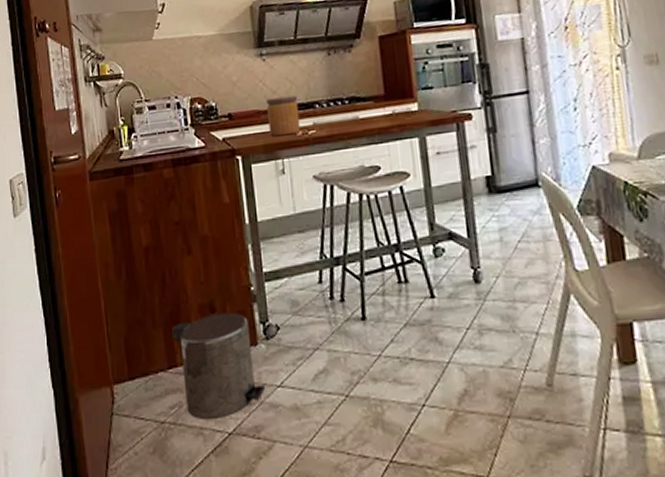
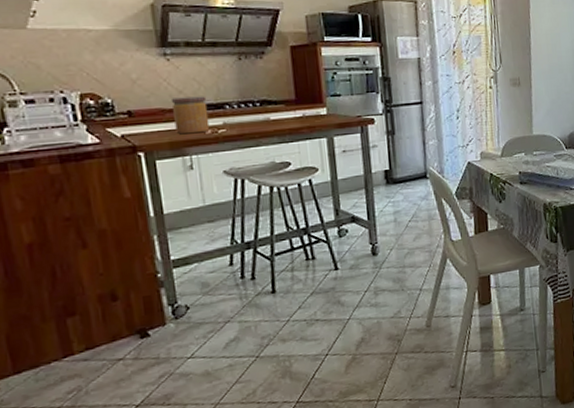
trash can: present [172,312,266,419] -> none [66,298,175,398]

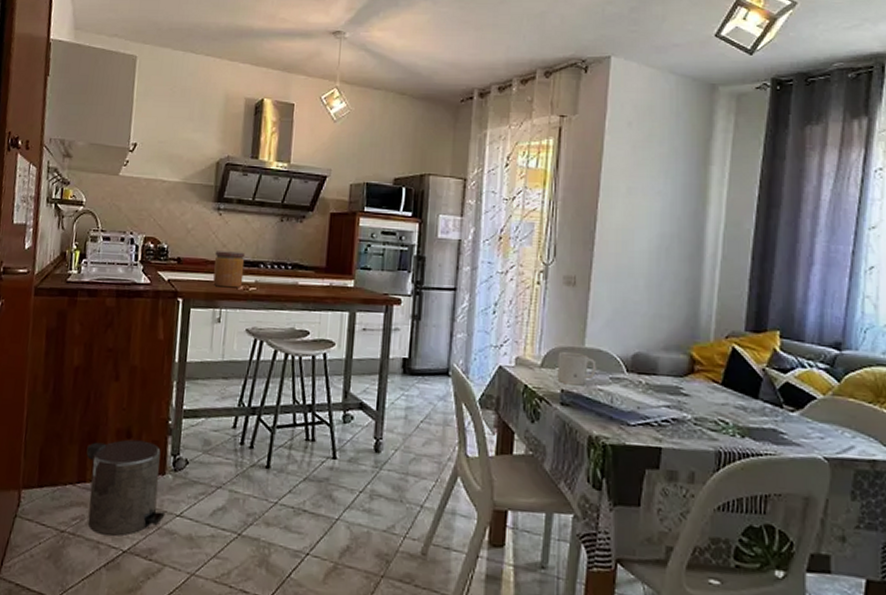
trash can: none [66,298,175,398] -> present [86,439,166,536]
mug: none [513,140,544,167] -> present [557,351,597,386]

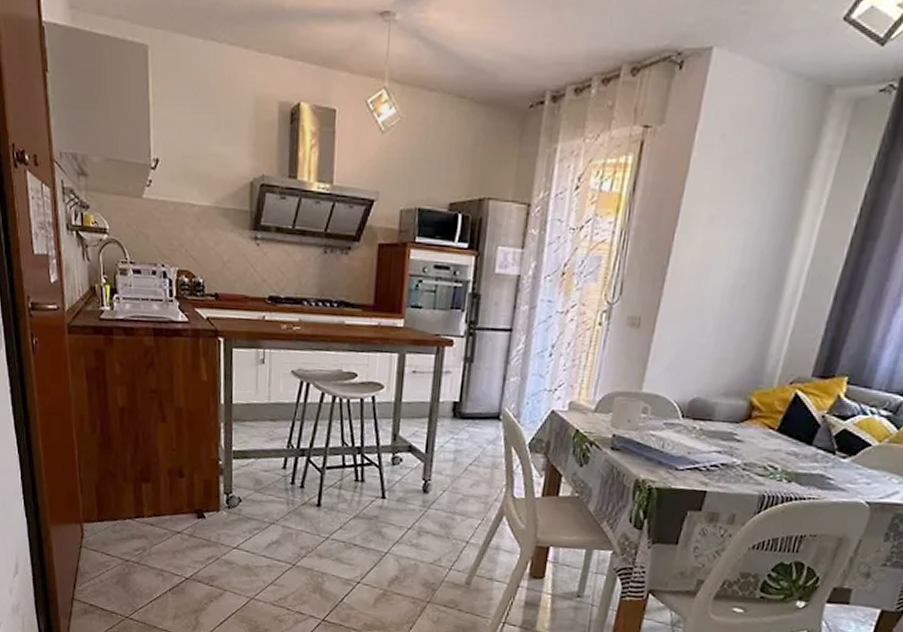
trash can: present [86,439,166,536] -> none [141,478,223,565]
jar: present [213,251,246,288] -> none [254,286,288,327]

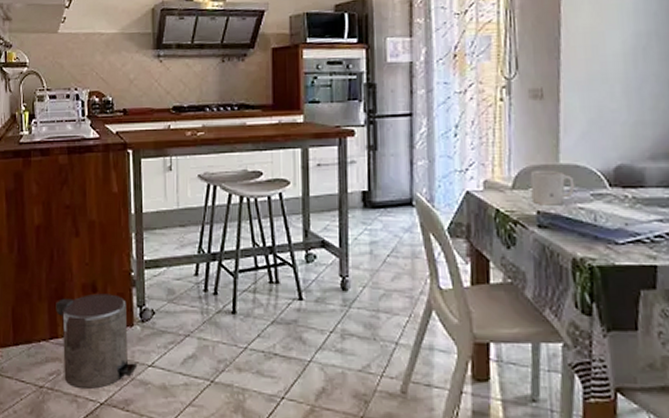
trash can: none [141,478,223,565] -> present [56,293,138,389]

